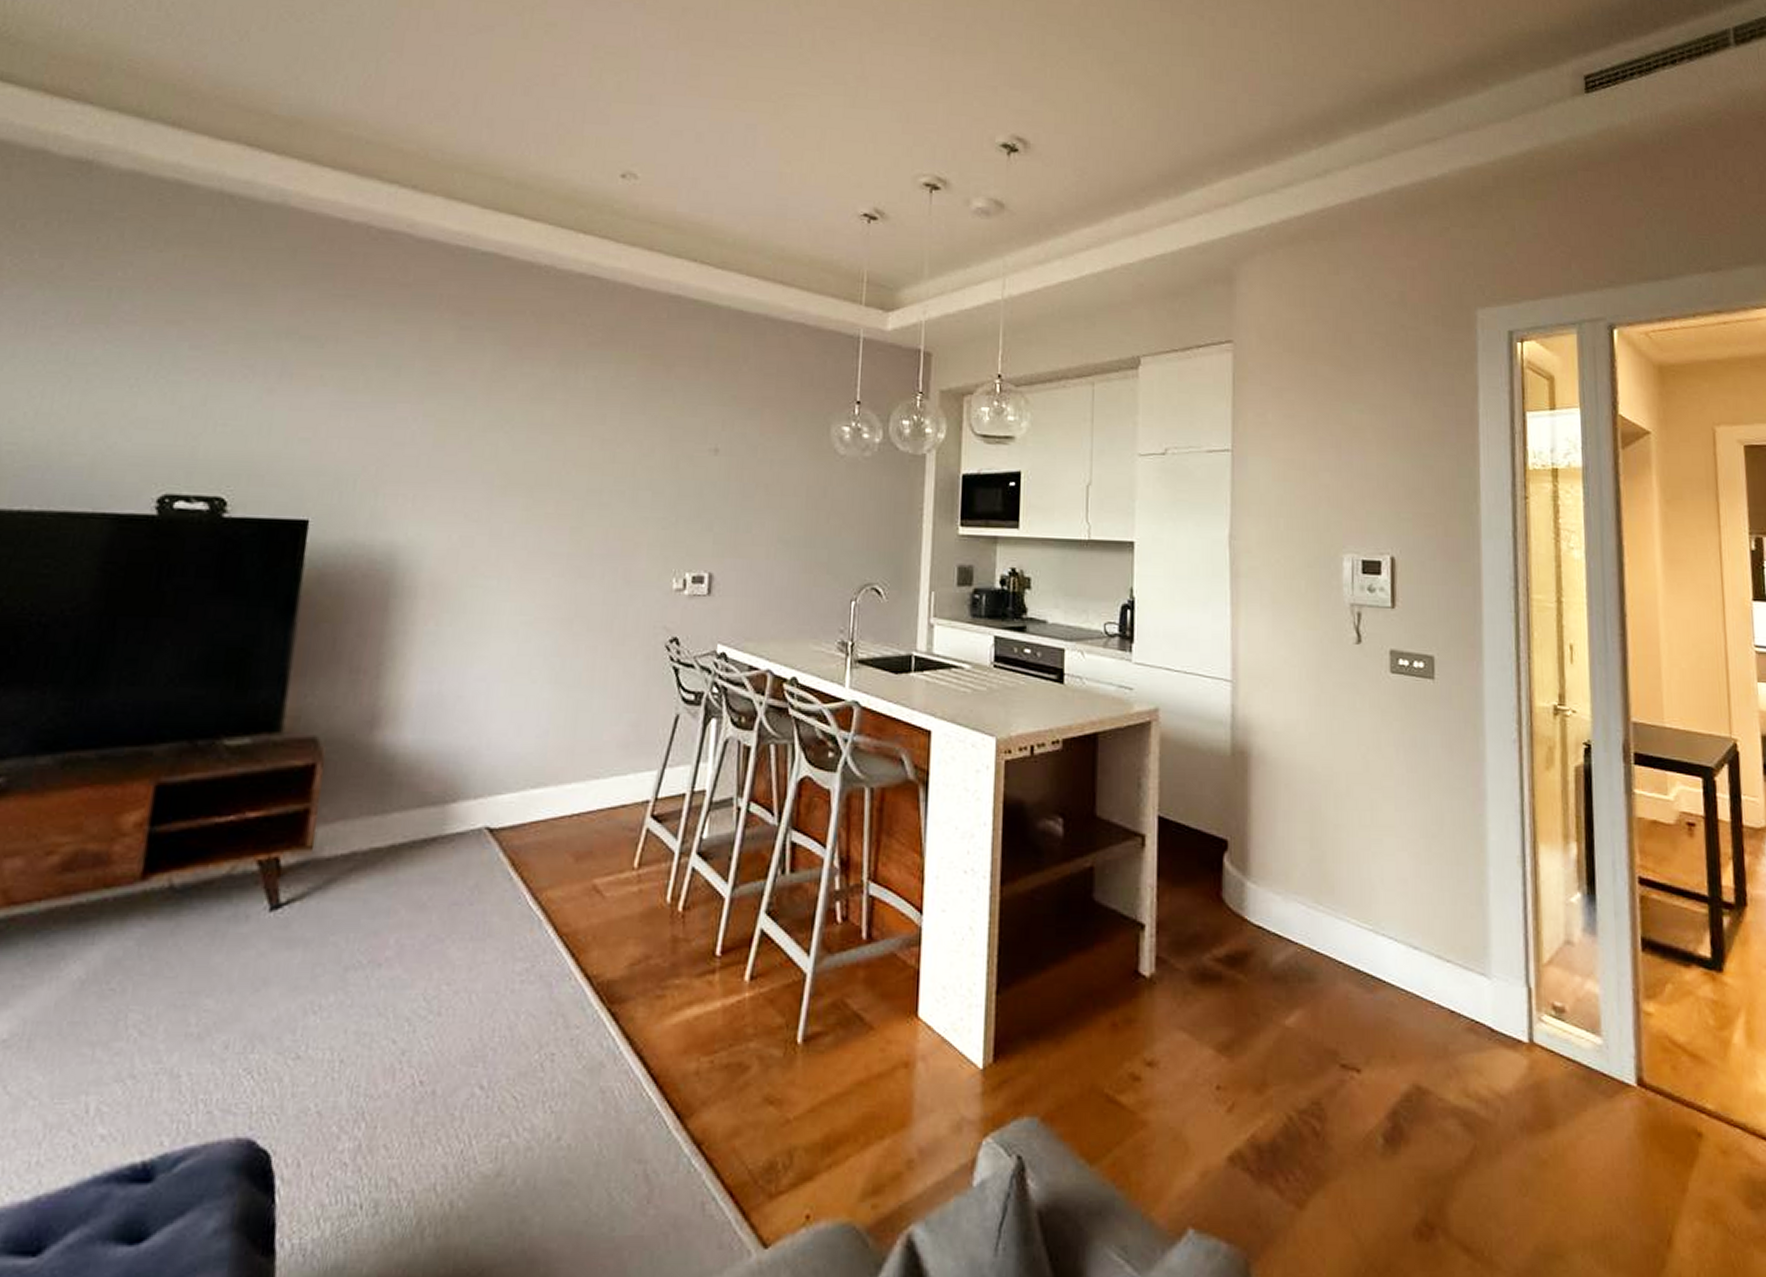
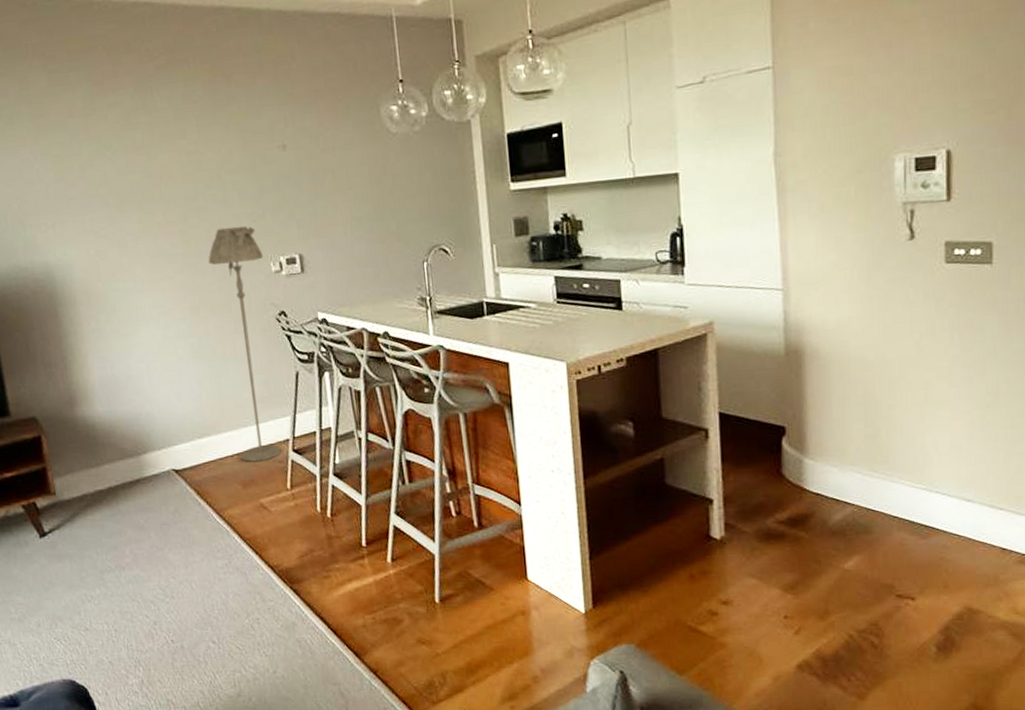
floor lamp: none [582,530,666,827] -> present [208,225,282,462]

